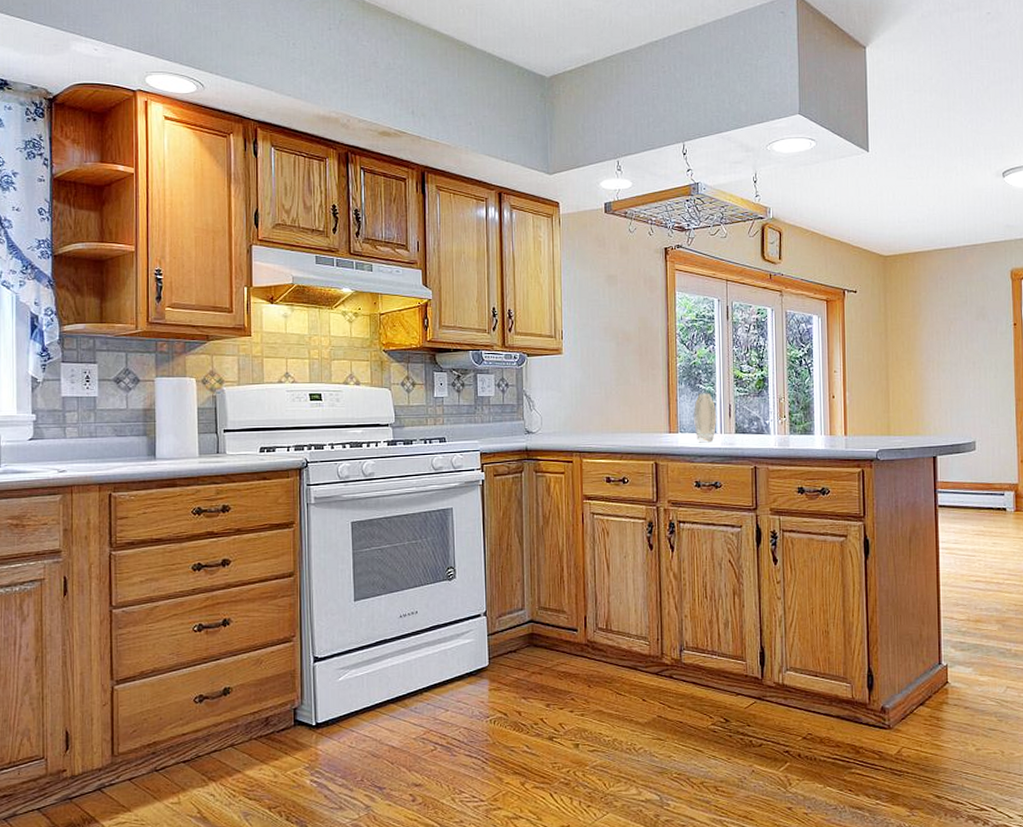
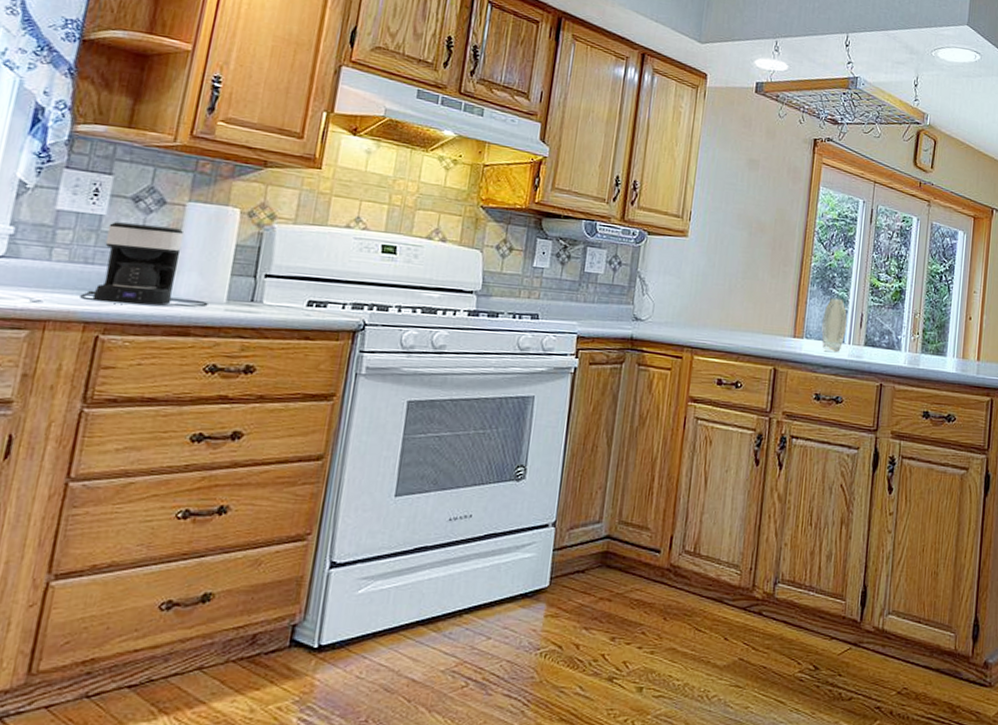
coffee maker: none [92,400,186,467] -> present [80,222,208,308]

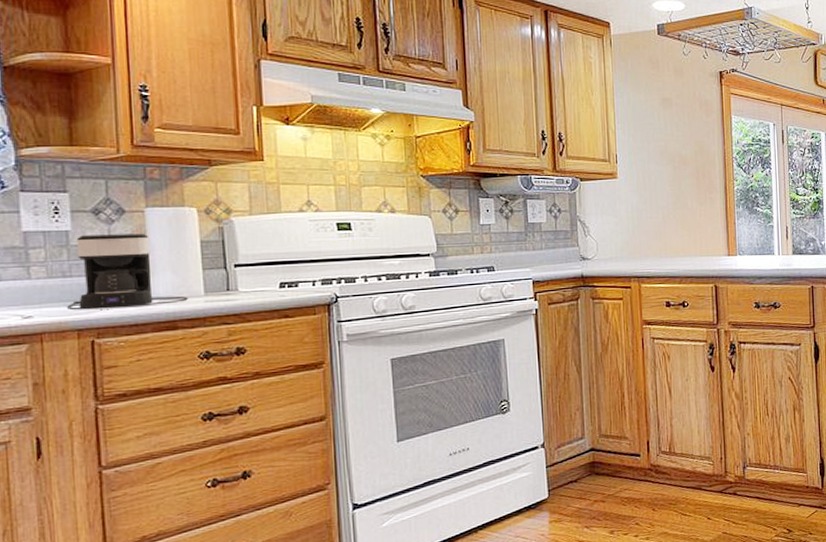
vase: present [821,297,847,353] -> none [752,215,774,265]

